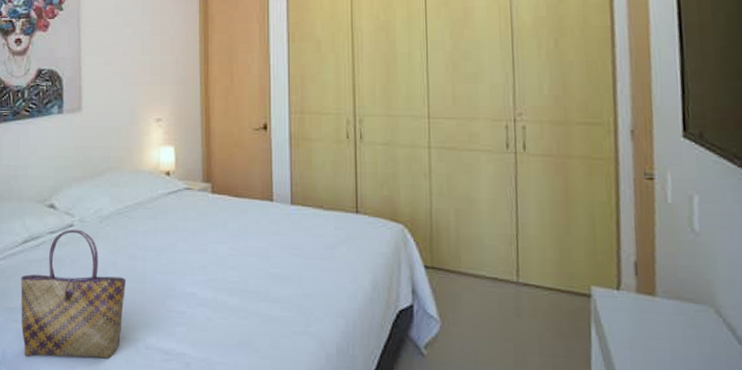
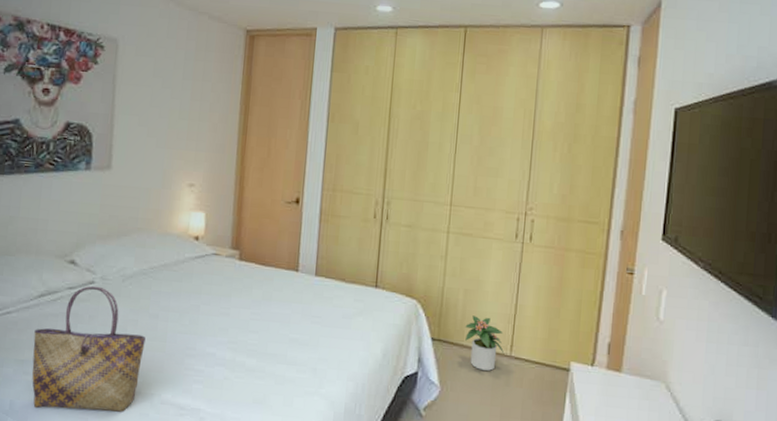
potted plant: none [461,238,509,300] -> present [465,315,504,371]

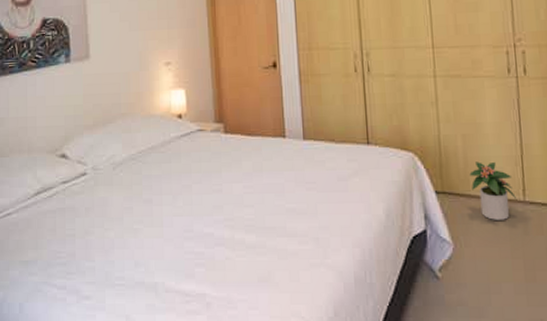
tote bag: present [32,285,146,412] -> none [35,177,142,310]

